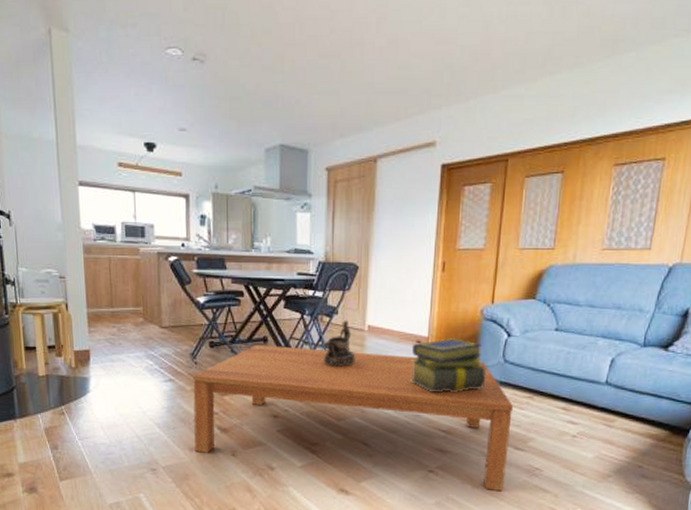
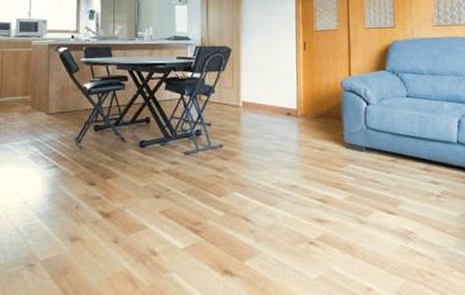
coffee table: present [193,344,514,492] -> none [76,125,383,260]
decorative bowl: present [323,320,356,367] -> none [202,98,233,143]
stack of books: present [410,338,485,392] -> none [283,109,352,162]

